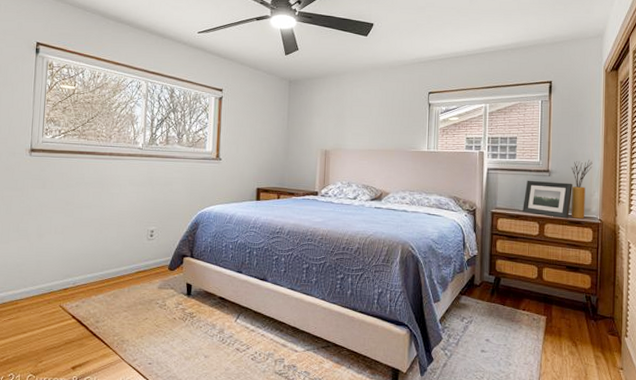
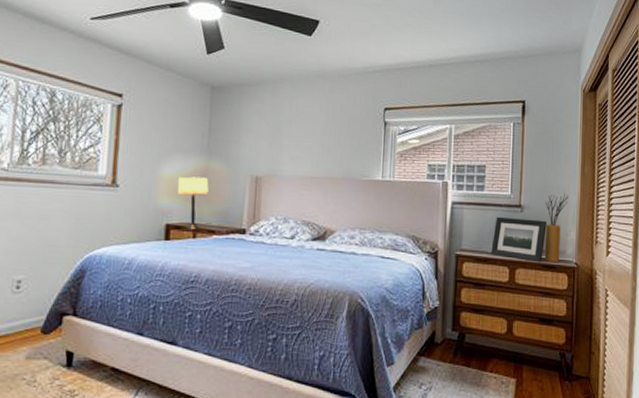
table lamp: none [265,151,289,193] -> present [178,176,209,231]

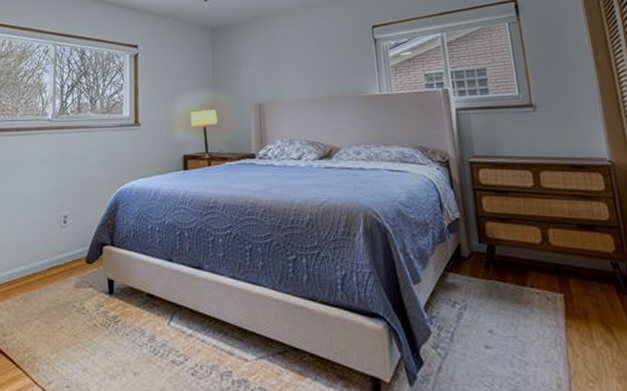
picture frame: present [491,216,547,263] -> none [507,117,569,163]
vase: present [544,193,569,263] -> none [559,87,590,163]

